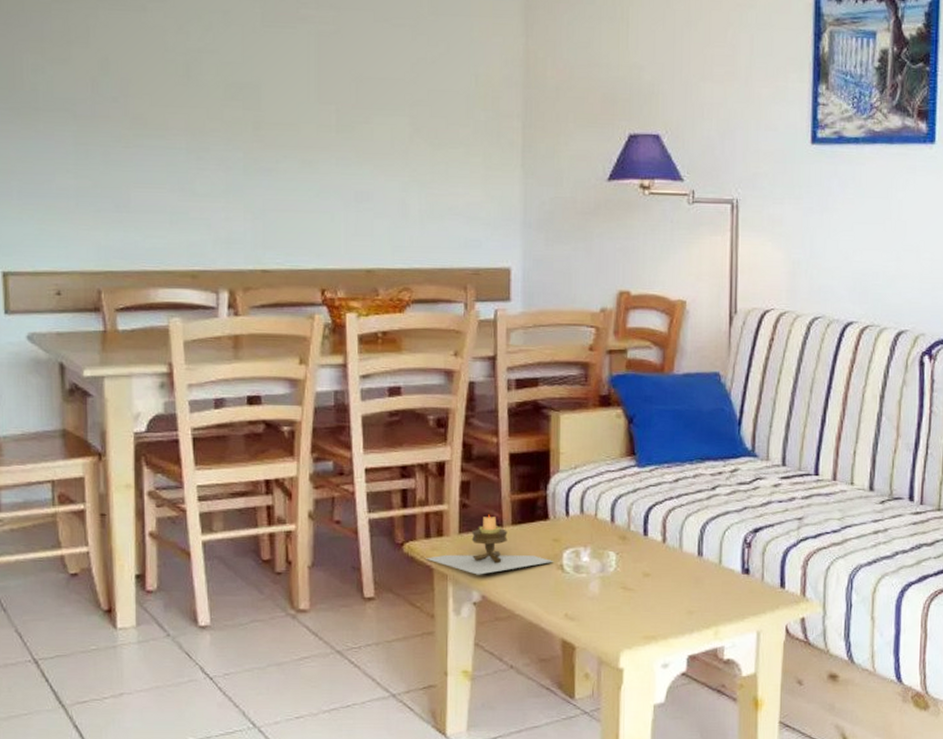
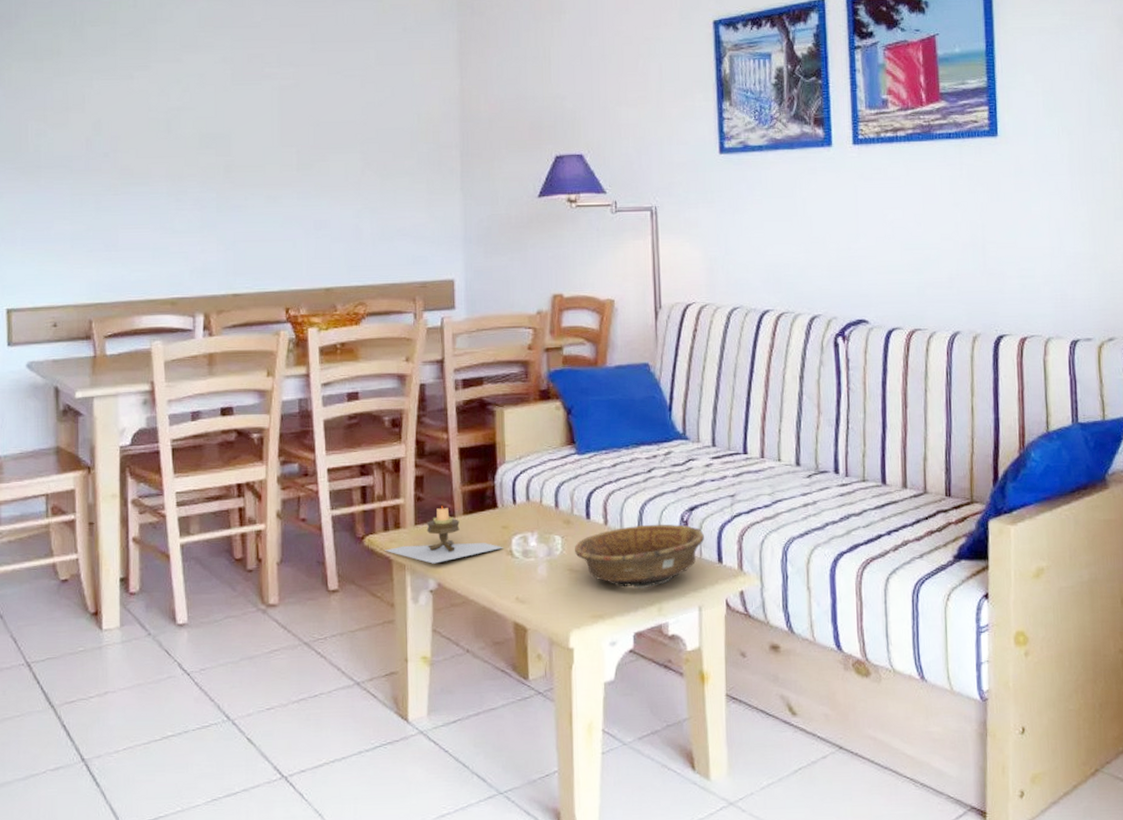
decorative bowl: none [630,544,767,611] -> present [575,524,704,589]

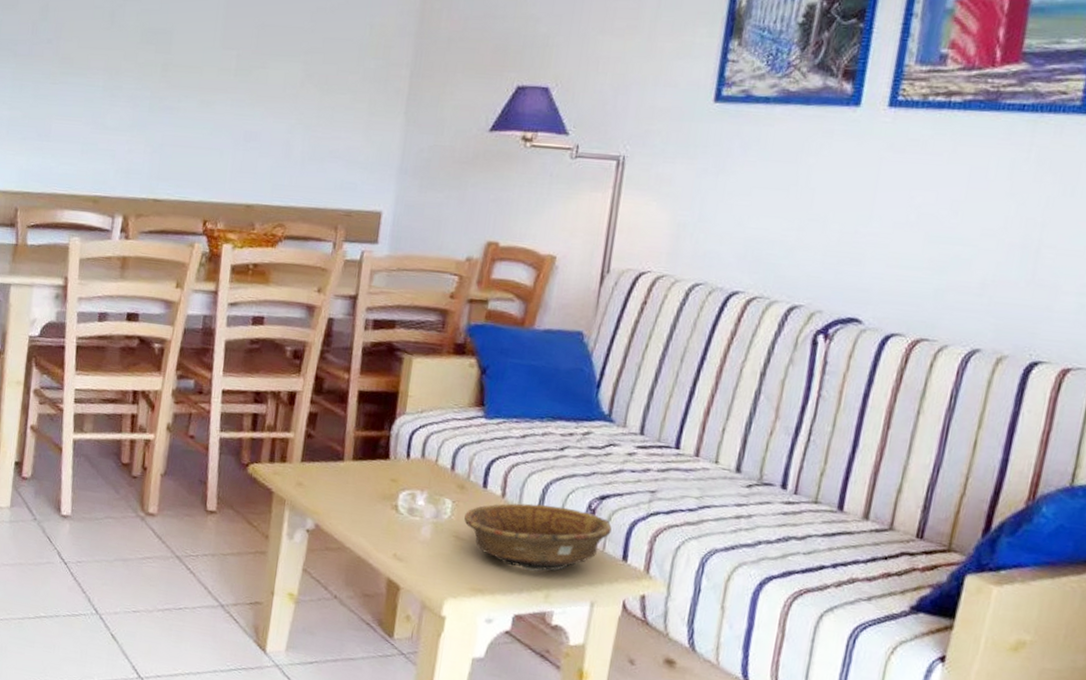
candle: present [385,506,503,564] -> none [267,447,389,504]

